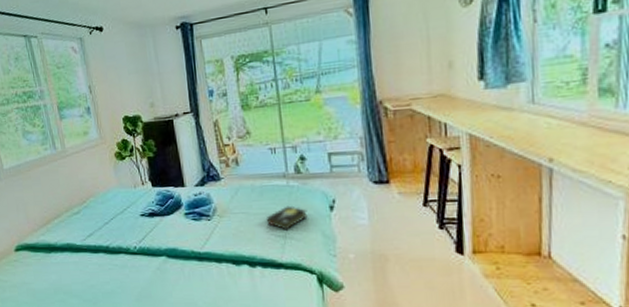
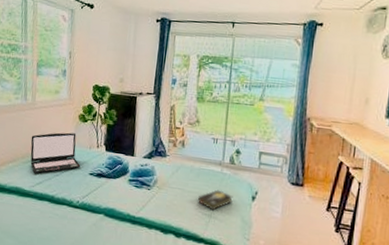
laptop: none [70,174,130,225] -> present [30,132,81,174]

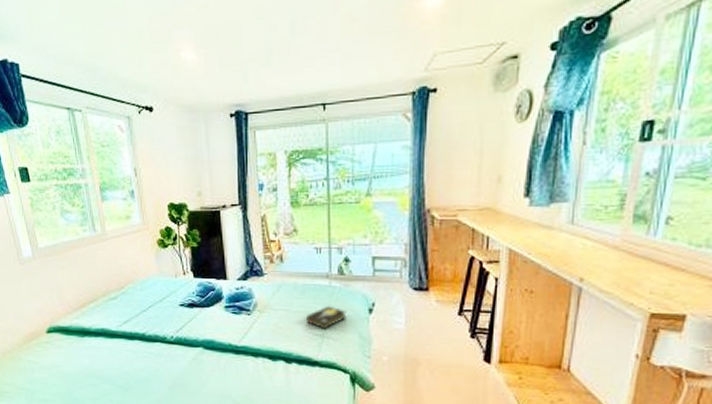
laptop: present [30,132,81,174] -> none [108,262,169,311]

